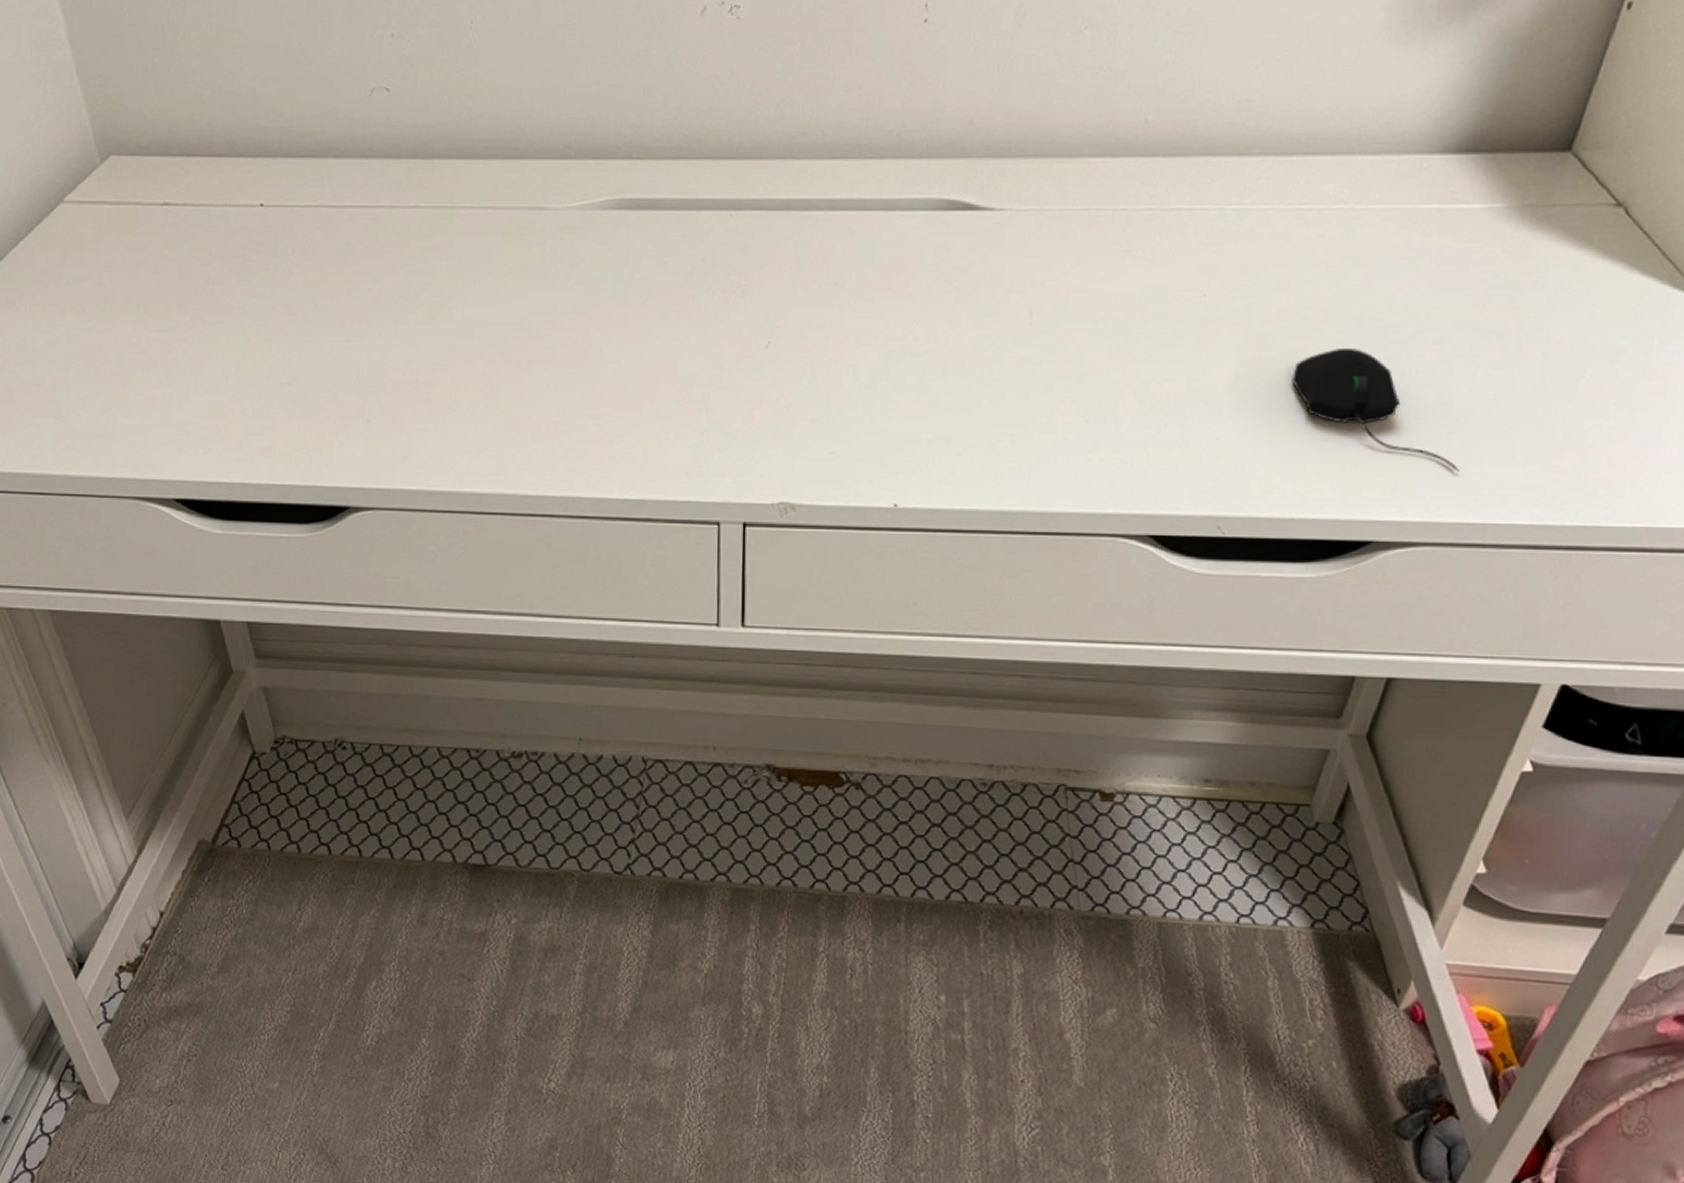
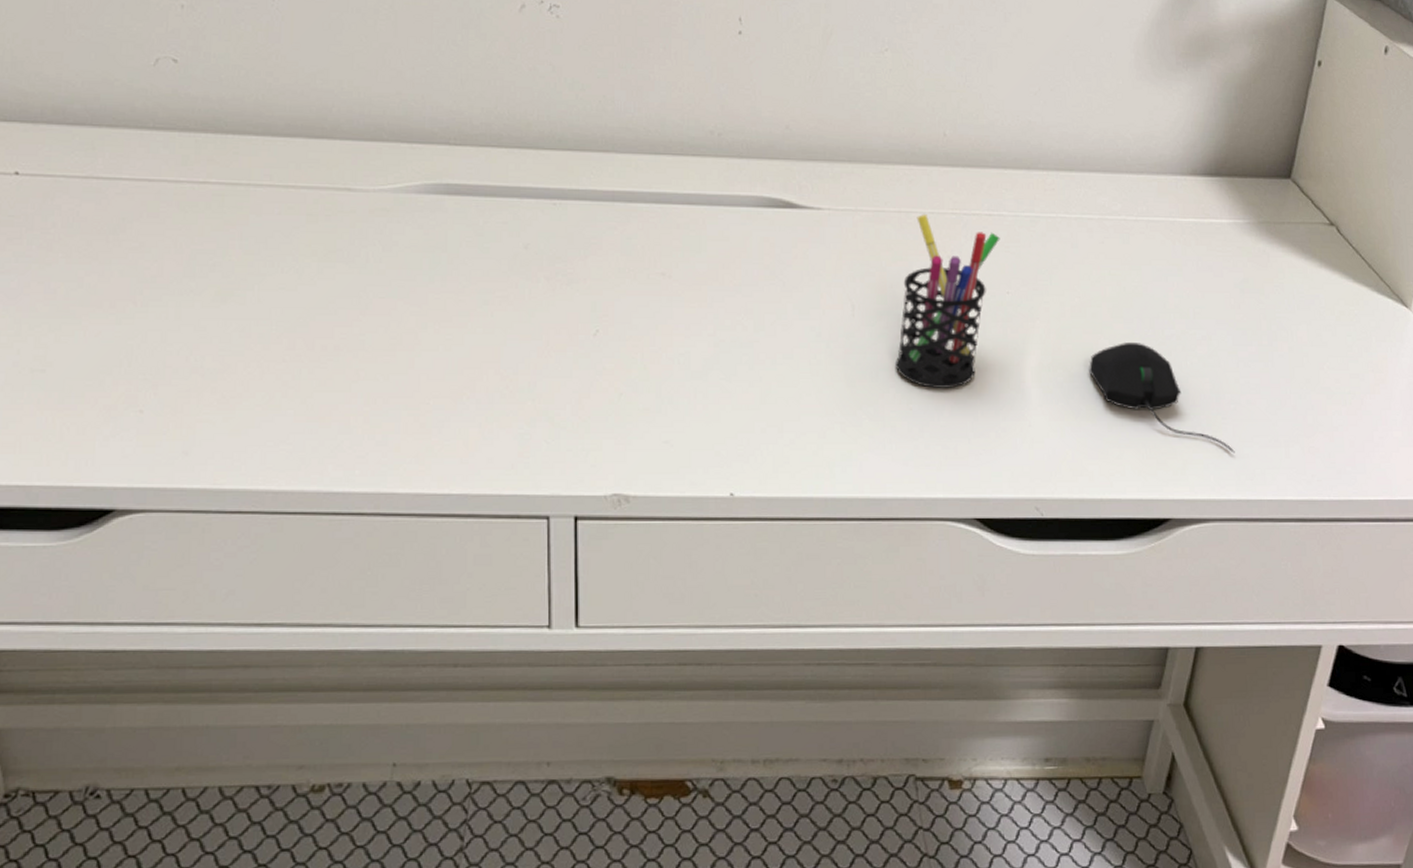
pen holder: none [1073,211,1201,399] -> present [896,214,1000,388]

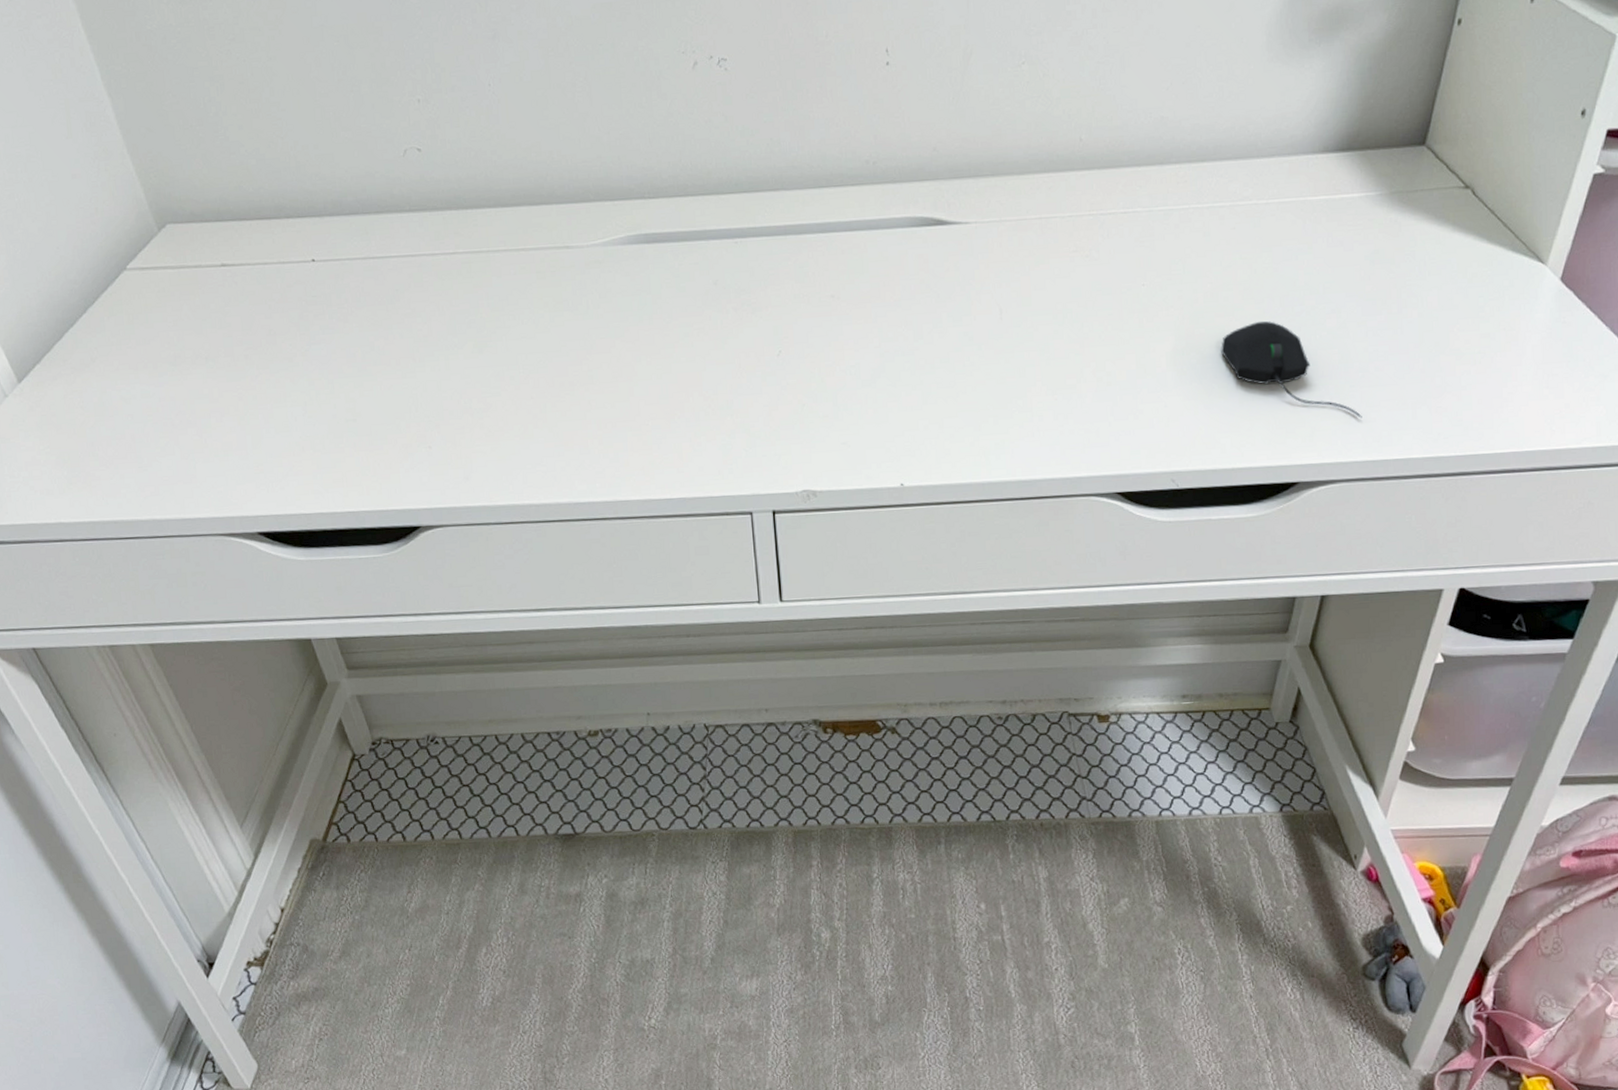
pen holder: present [896,214,1000,388] -> none [1041,218,1135,379]

